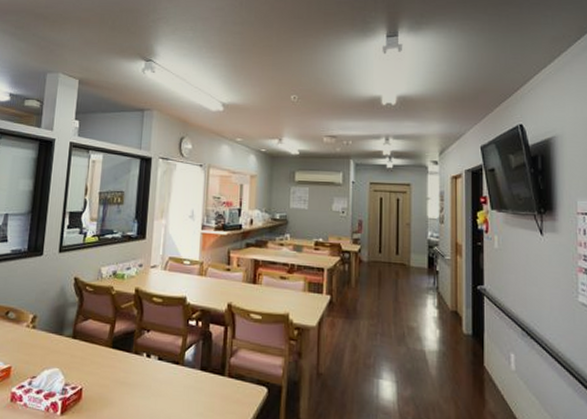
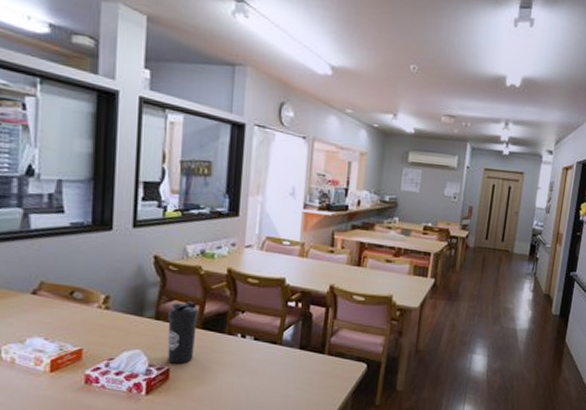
water bottle: none [81,320,110,384] -> present [167,301,199,364]

